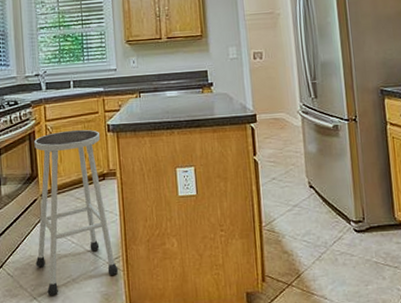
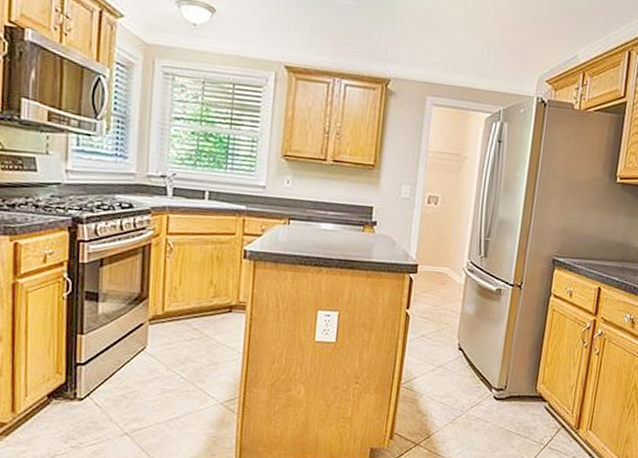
stool: present [34,129,119,295] -> none [132,249,234,432]

